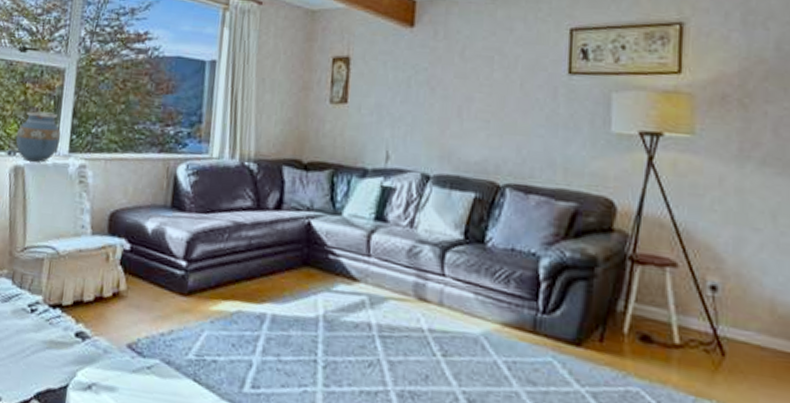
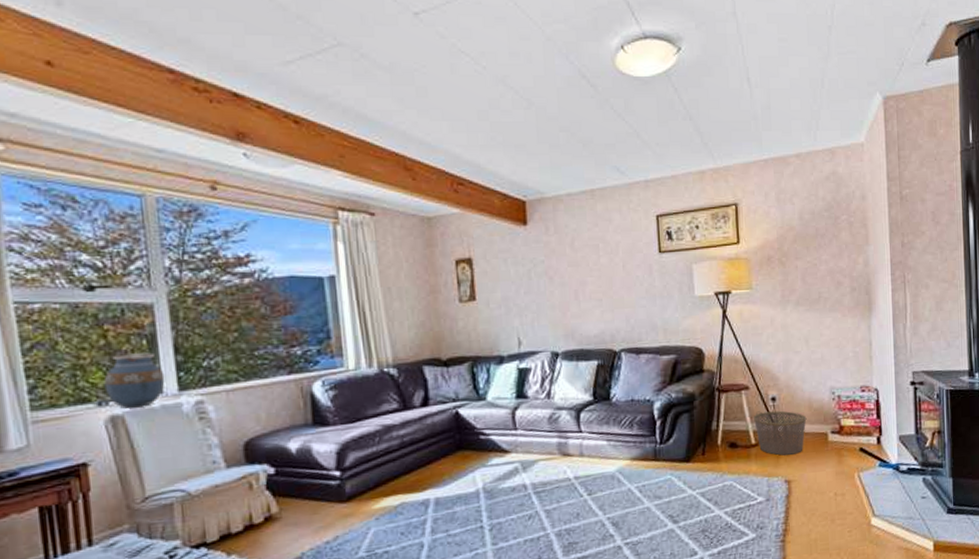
basket: none [679,300,765,375] -> present [753,410,807,456]

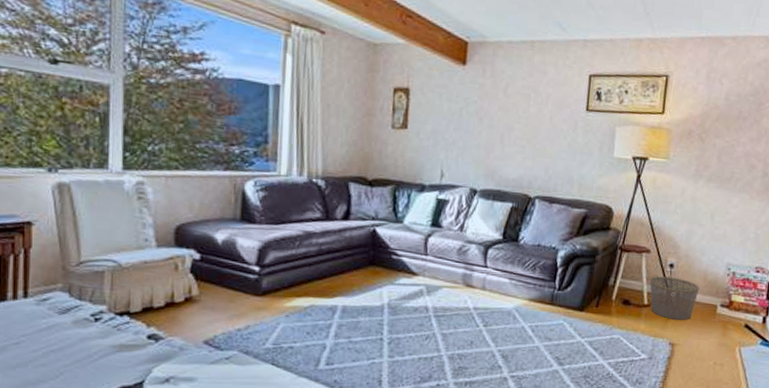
vase: present [104,352,165,408] -> none [56,127,112,179]

